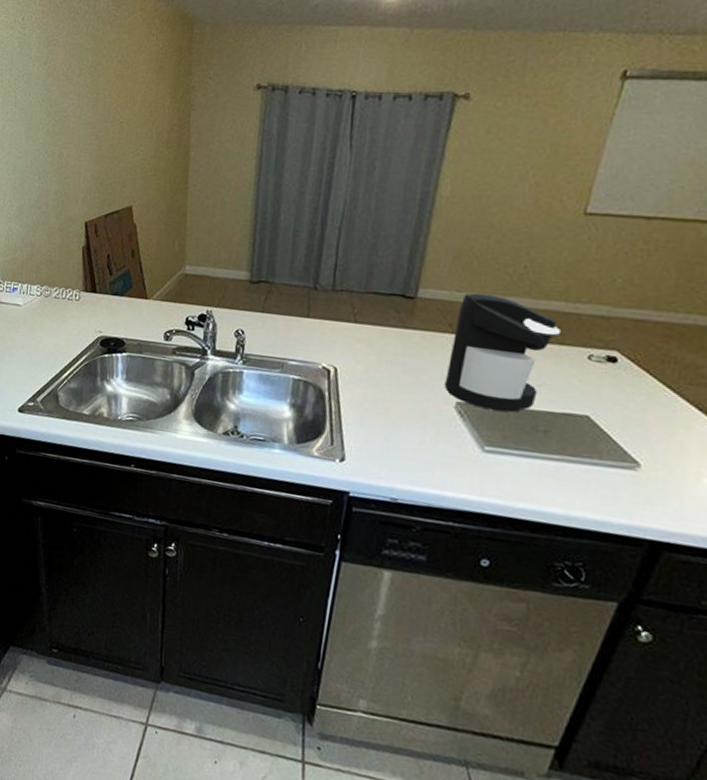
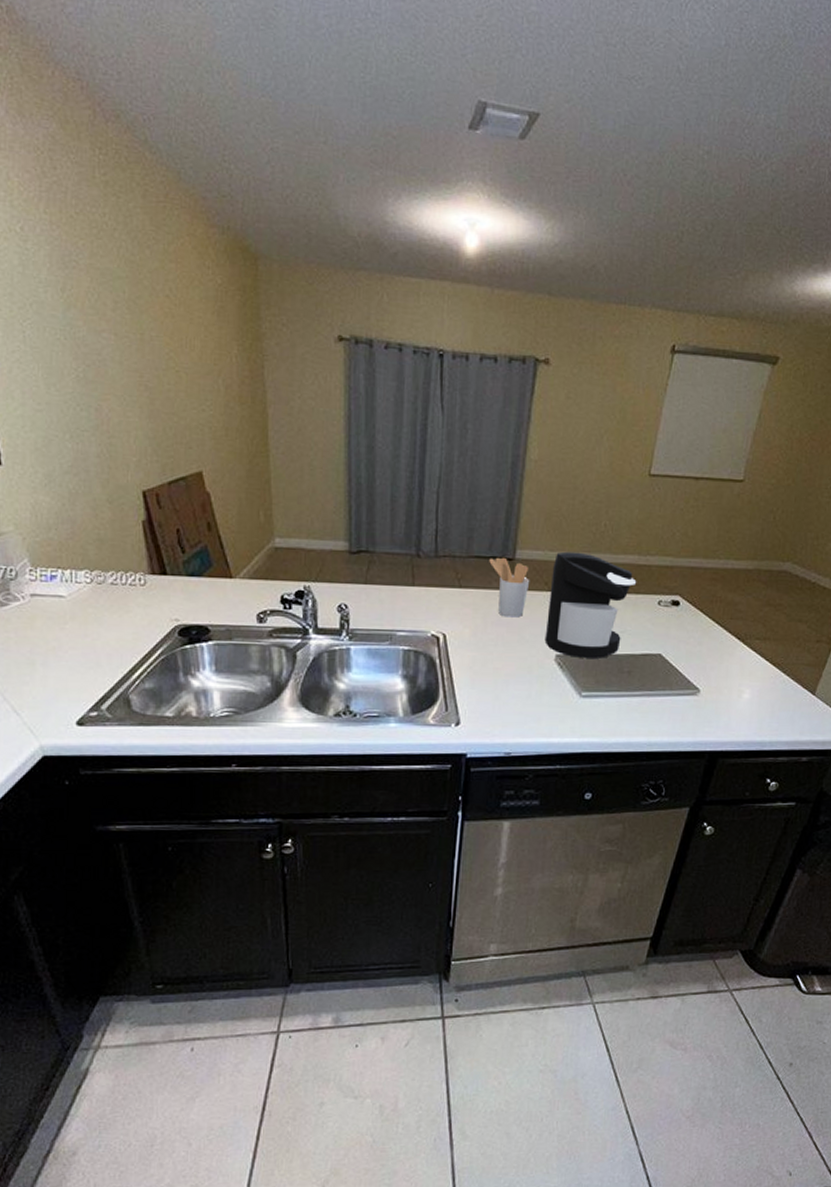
utensil holder: none [388,294,432,359] -> present [489,557,530,618]

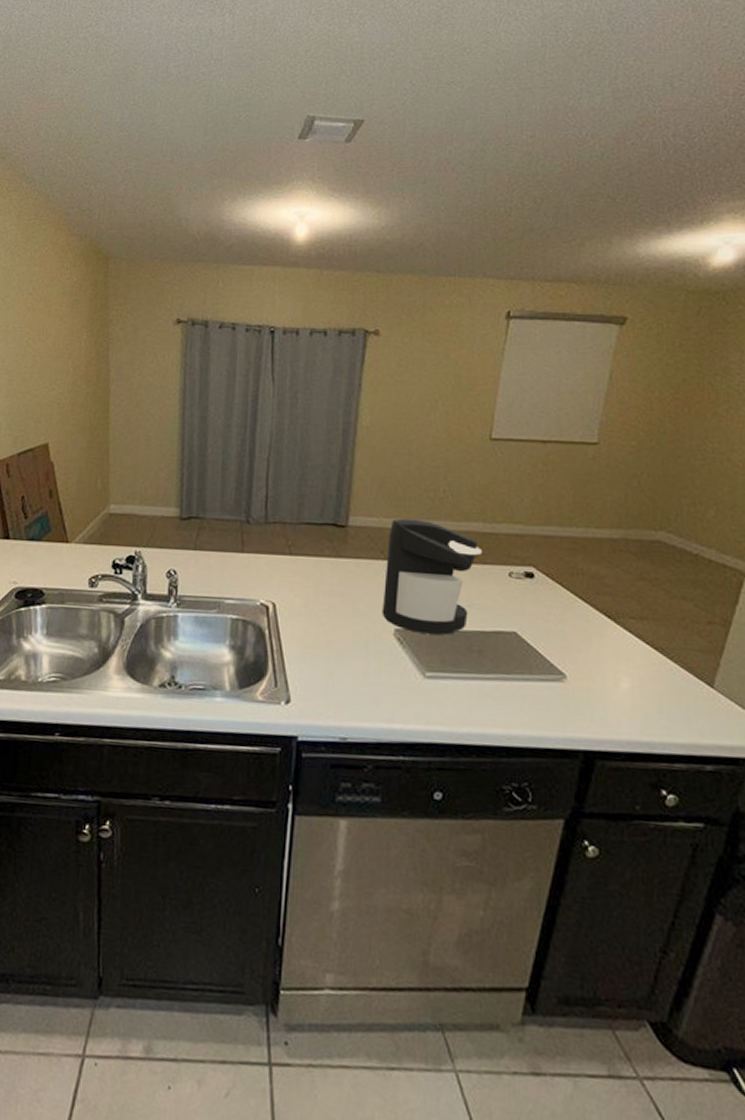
utensil holder: present [489,557,530,618] -> none [321,523,365,588]

